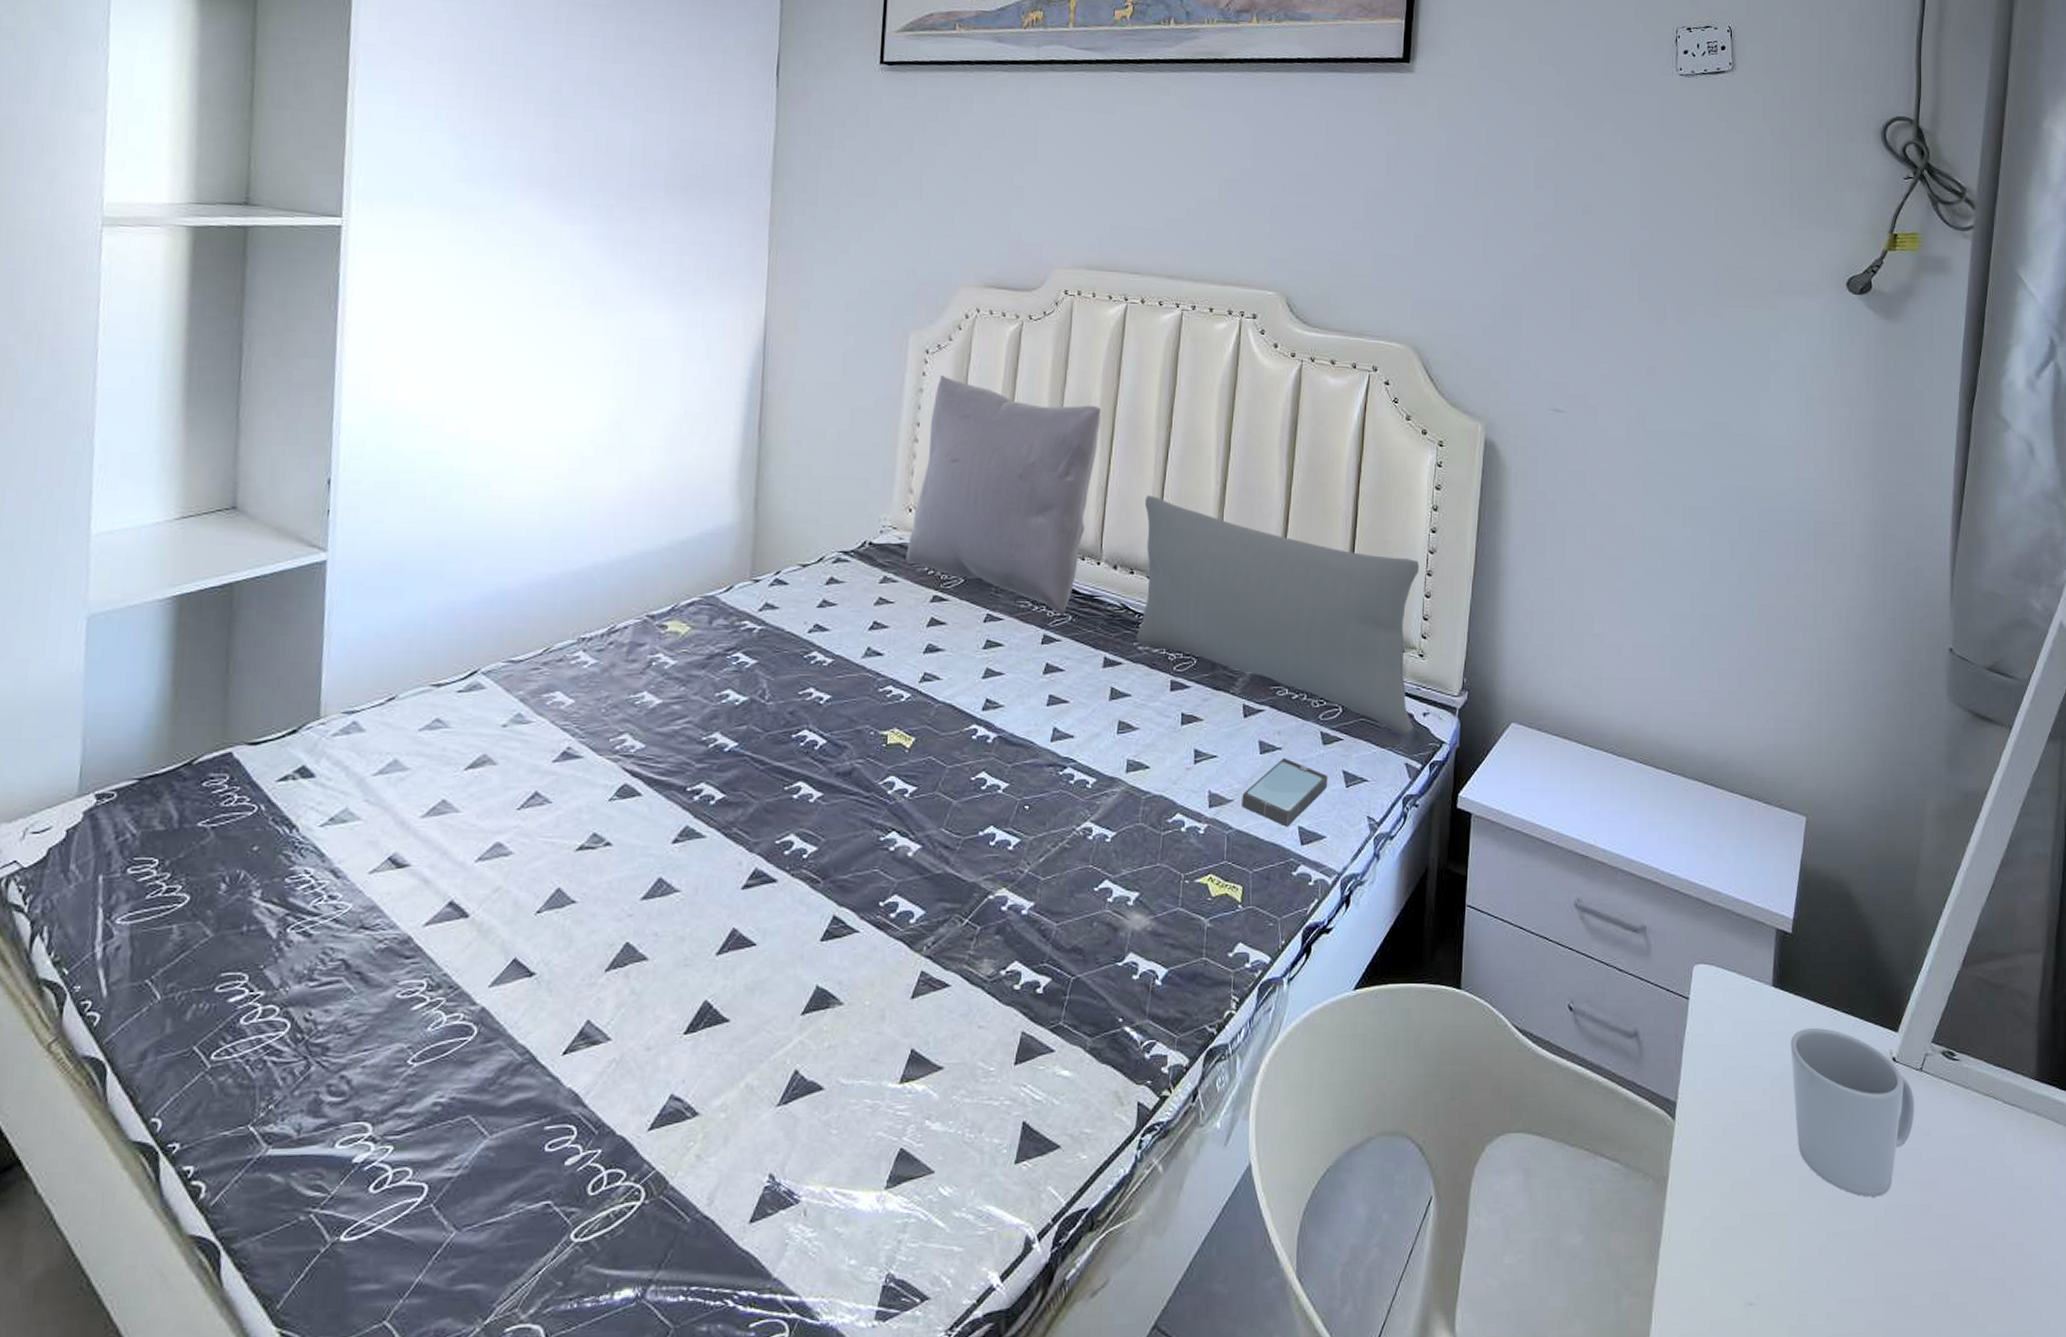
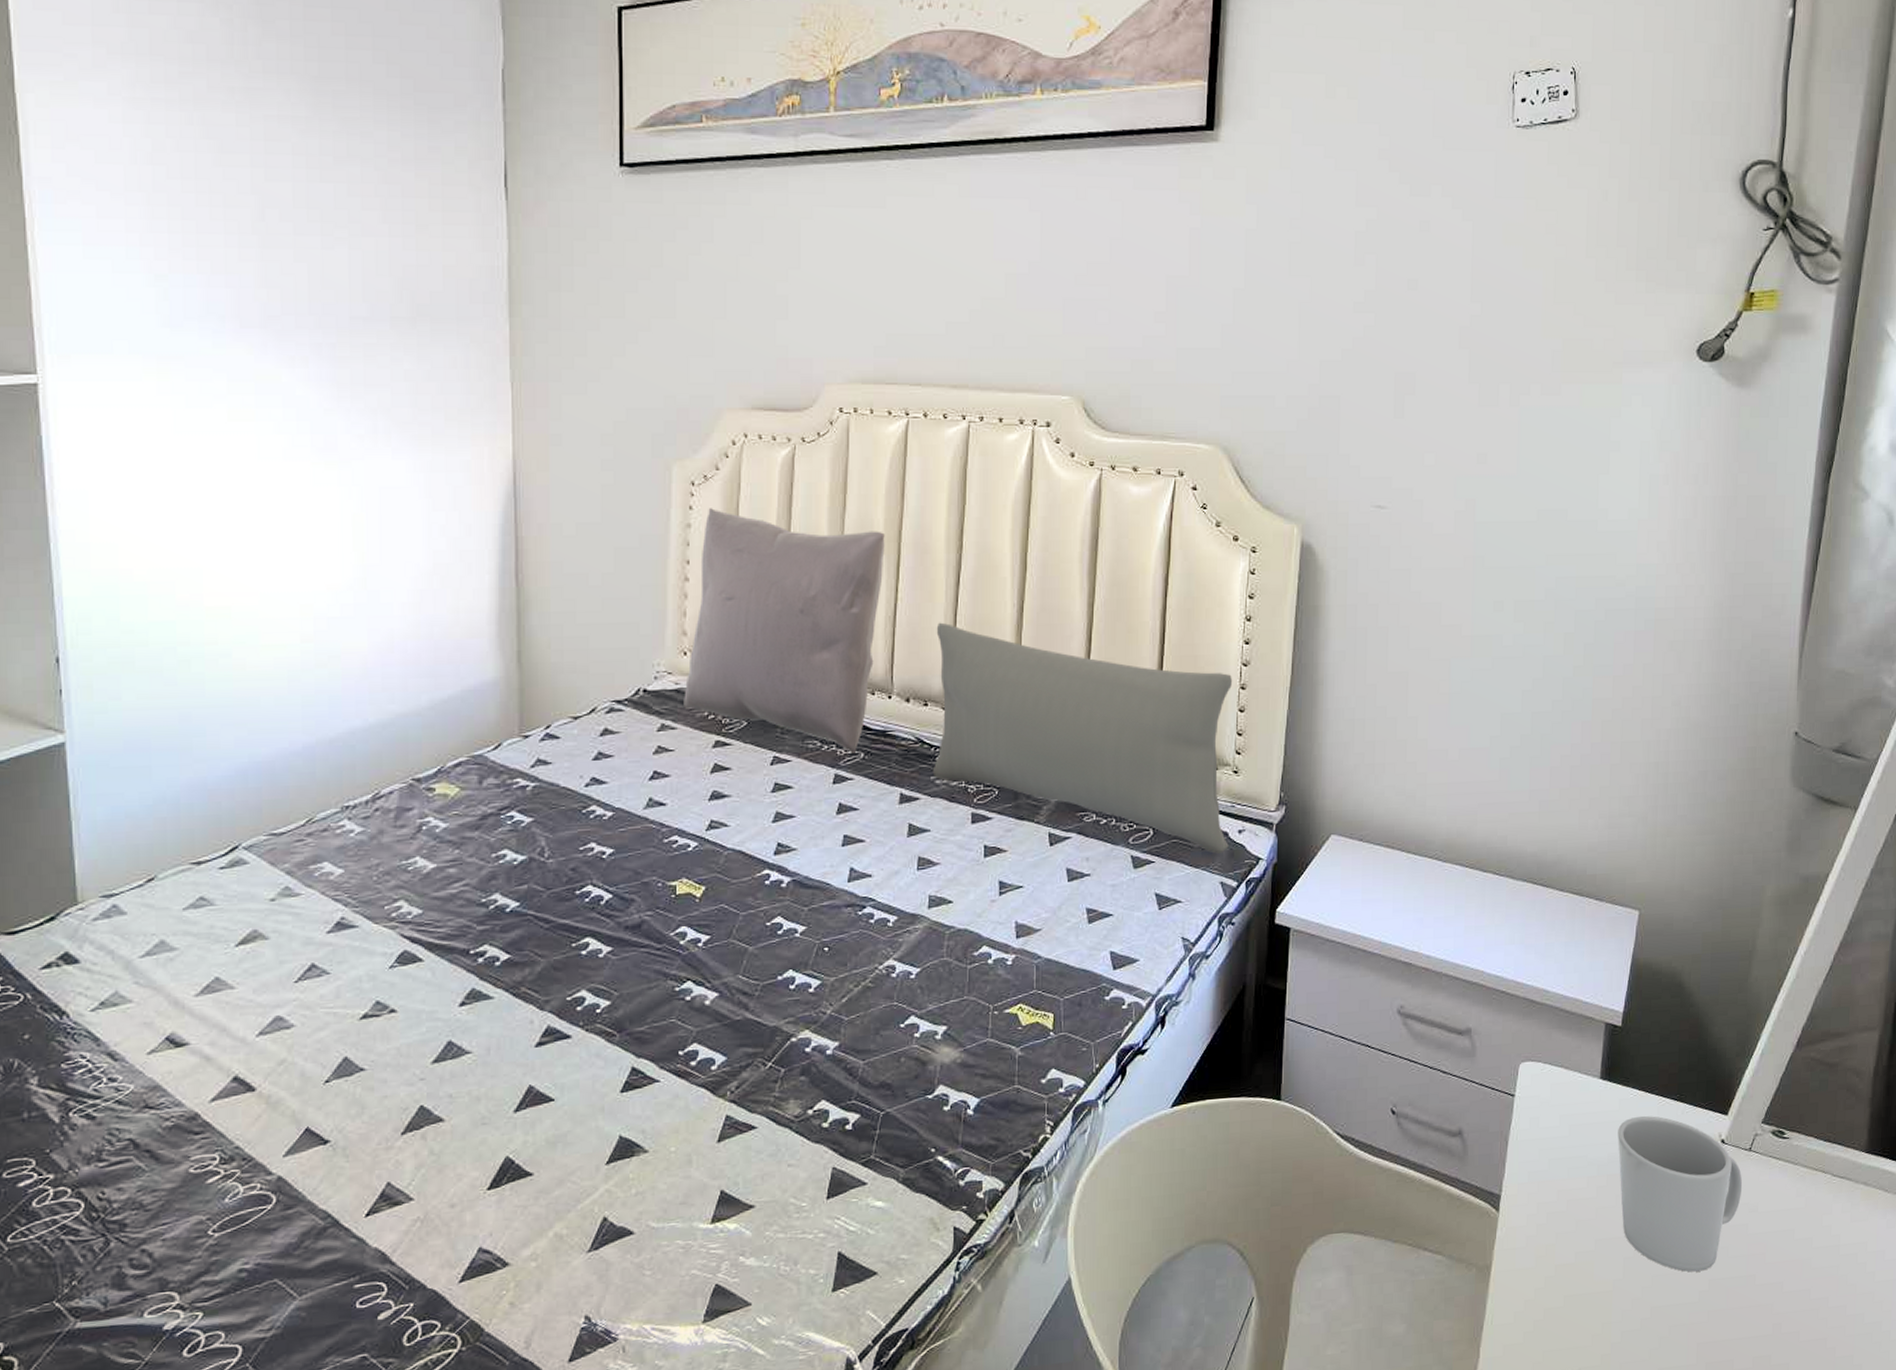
smartphone: present [1241,757,1328,827] -> none [1050,883,1140,953]

